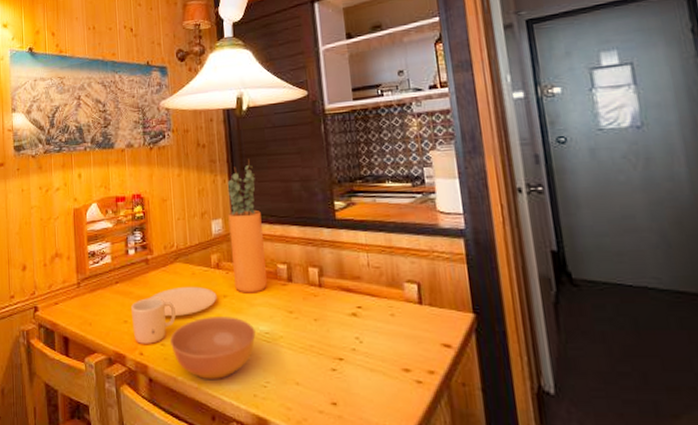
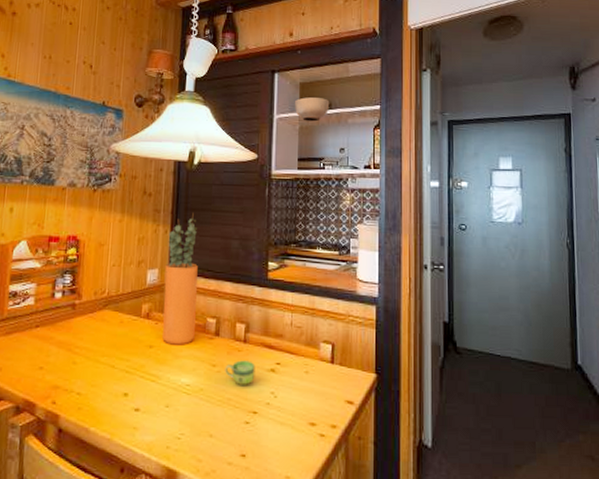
mug: present [130,298,176,344] -> none [48,344,97,393]
plate: present [150,286,217,317] -> none [72,334,143,365]
bowl: present [169,317,256,381] -> none [86,367,177,432]
cup: none [302,305,336,331] -> present [225,360,255,385]
bowl: none [339,20,380,48] -> present [294,97,330,122]

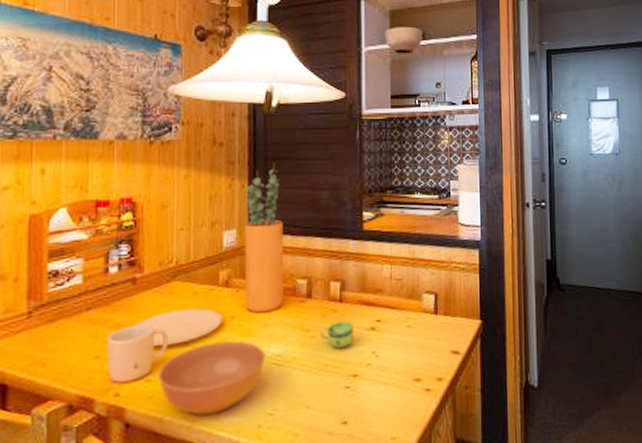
mug: none [48,344,97,393] -> present [106,324,168,383]
plate: none [72,334,143,365] -> present [135,308,223,347]
bowl: none [86,367,177,432] -> present [157,340,265,417]

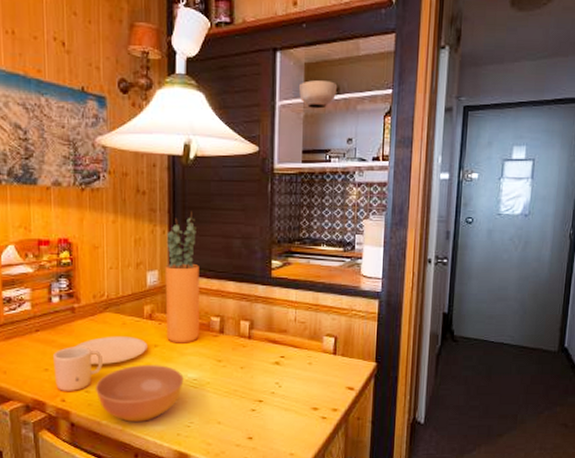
cup: present [320,321,354,348] -> none [230,355,260,377]

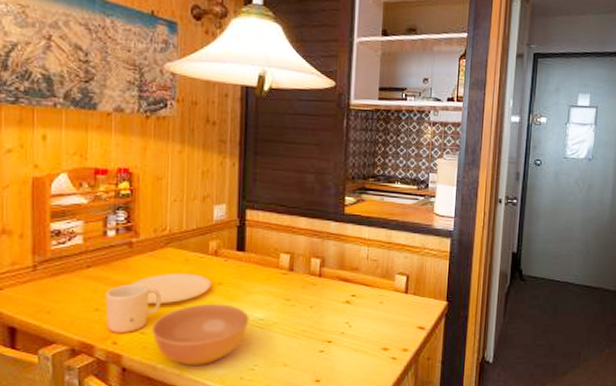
vase: present [165,211,199,343] -> none [232,144,270,281]
bowl: present [298,80,338,109] -> none [376,19,415,48]

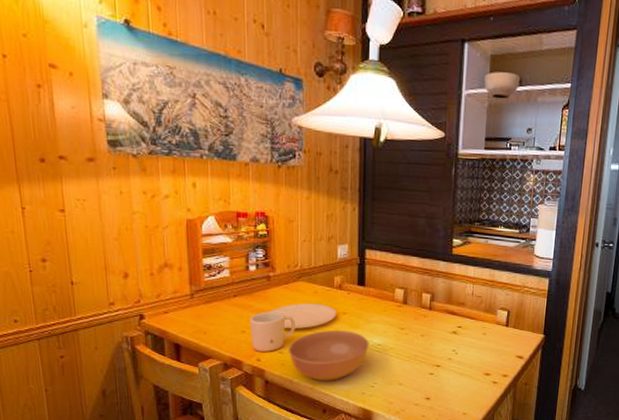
bowl: none [376,19,415,48] -> present [483,72,521,99]

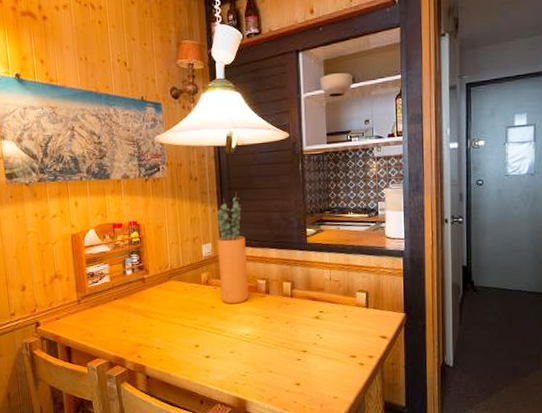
mug: present [249,311,295,352] -> none [129,310,170,349]
plate: present [270,303,337,329] -> none [146,300,206,326]
bowl: present [287,330,369,382] -> none [164,323,238,374]
vase: none [354,190,386,312] -> present [216,191,249,304]

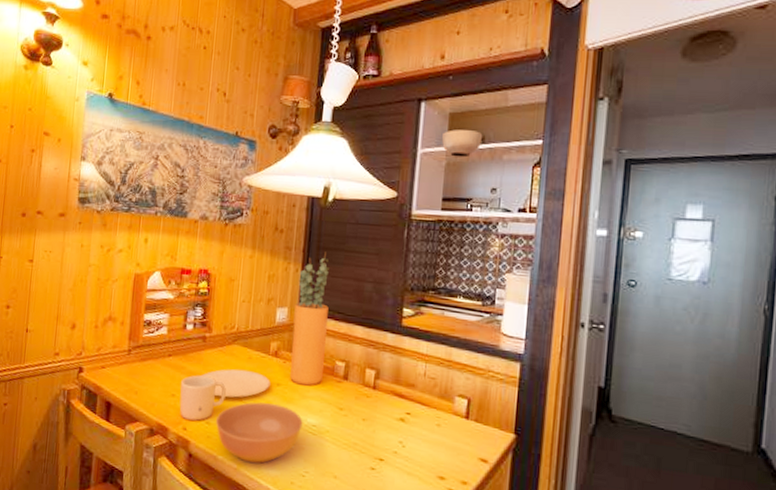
mug: none [129,310,170,349] -> present [179,375,226,421]
plate: none [146,300,206,326] -> present [202,369,270,398]
bowl: none [164,323,238,374] -> present [215,402,303,464]

